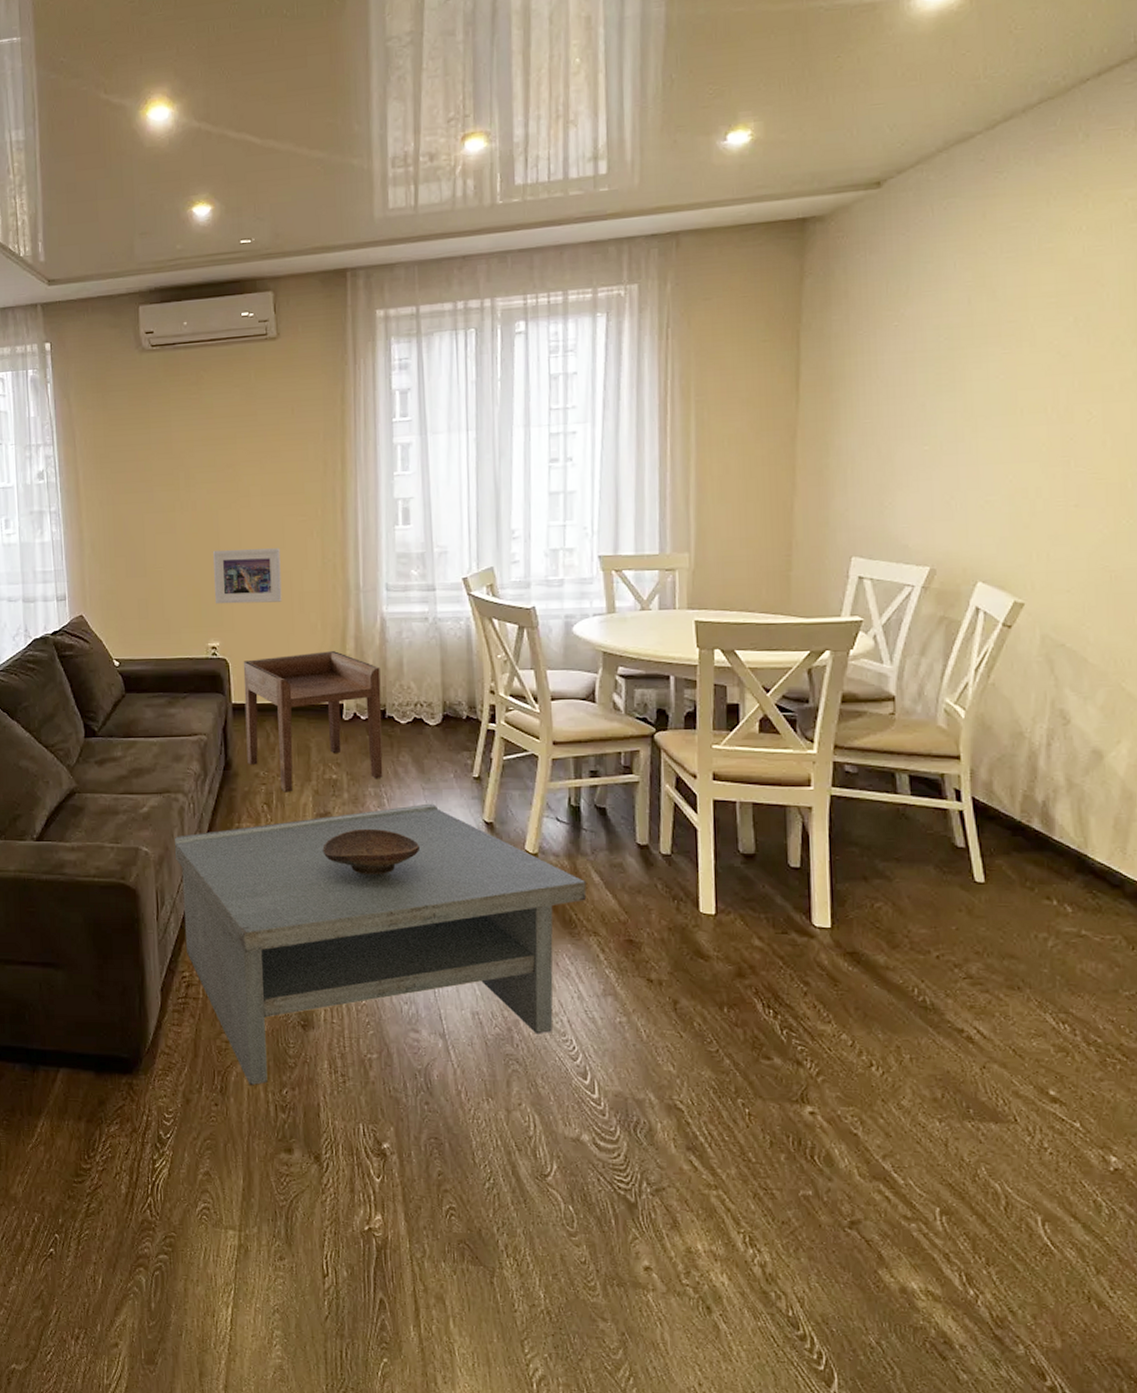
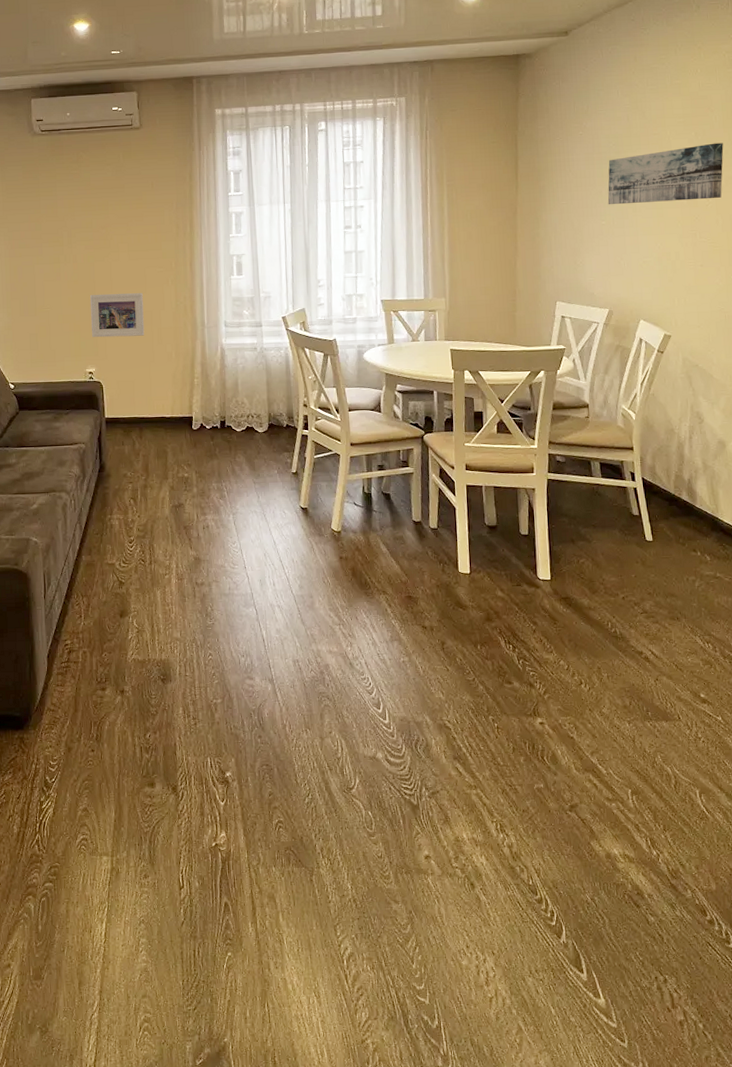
coffee table: present [173,803,587,1085] -> none [58,494,377,732]
side table: present [243,651,383,792] -> none [114,375,224,489]
decorative bowl: present [322,828,421,874] -> none [177,516,253,553]
wall art: none [933,330,1119,423] -> present [607,143,724,205]

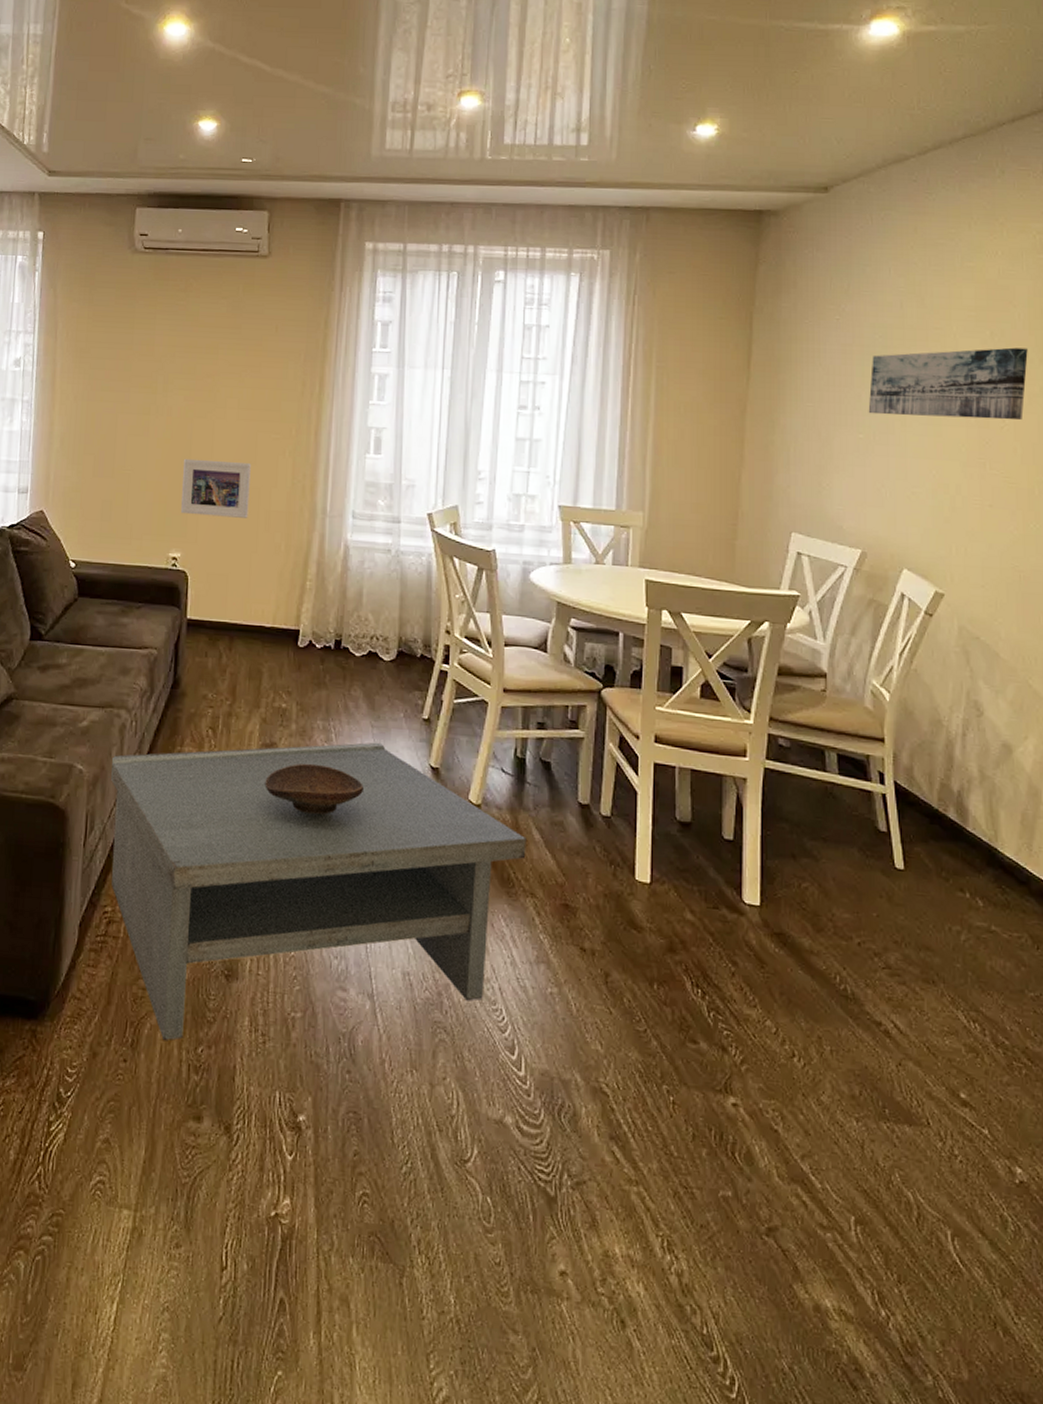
coffee table: none [58,494,377,732] -> present [109,742,526,1040]
decorative bowl: none [177,516,253,553] -> present [265,763,365,815]

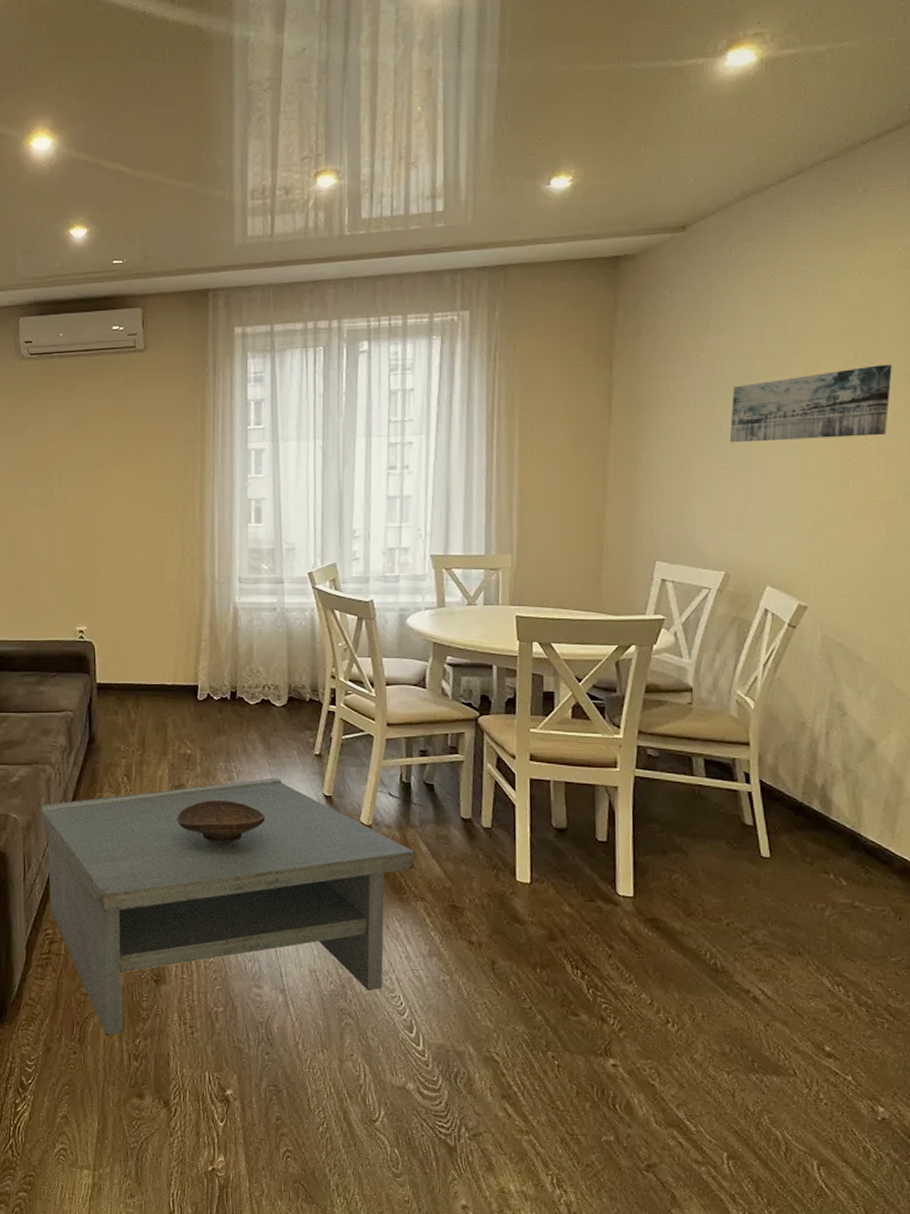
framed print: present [181,458,251,518] -> none [82,541,144,592]

